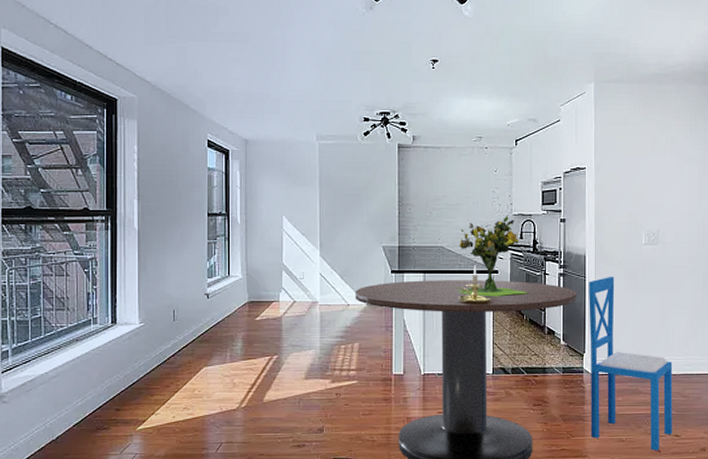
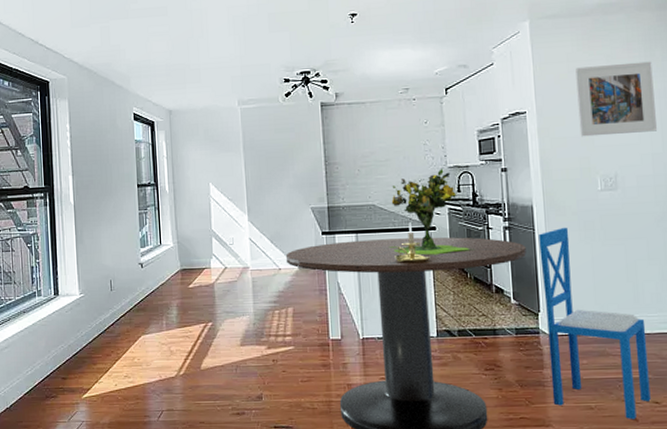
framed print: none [631,130,695,195] -> present [575,61,657,137]

